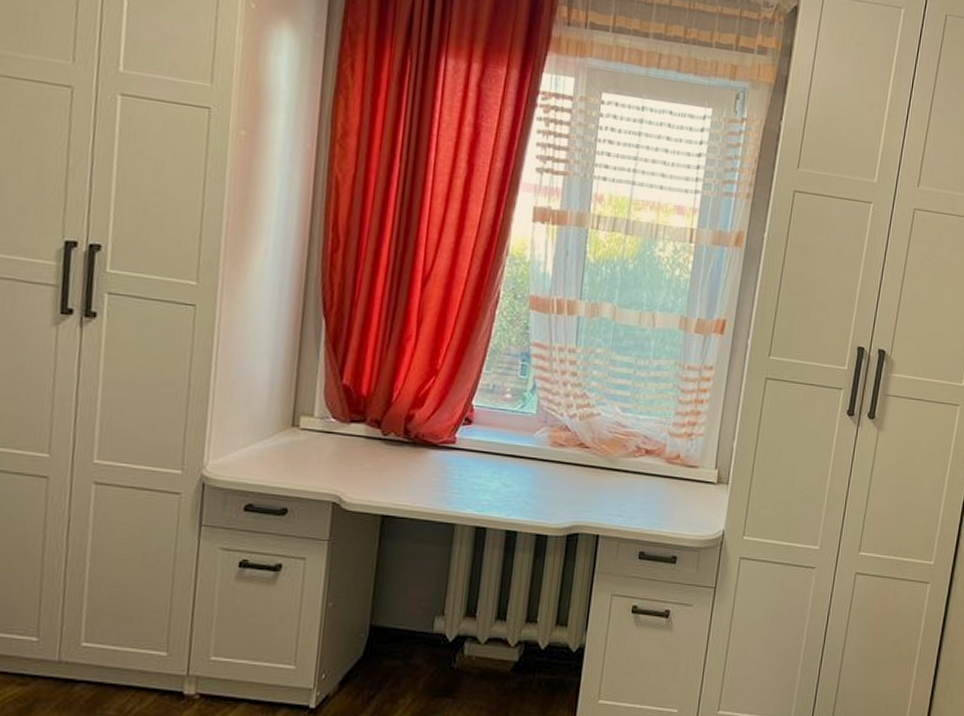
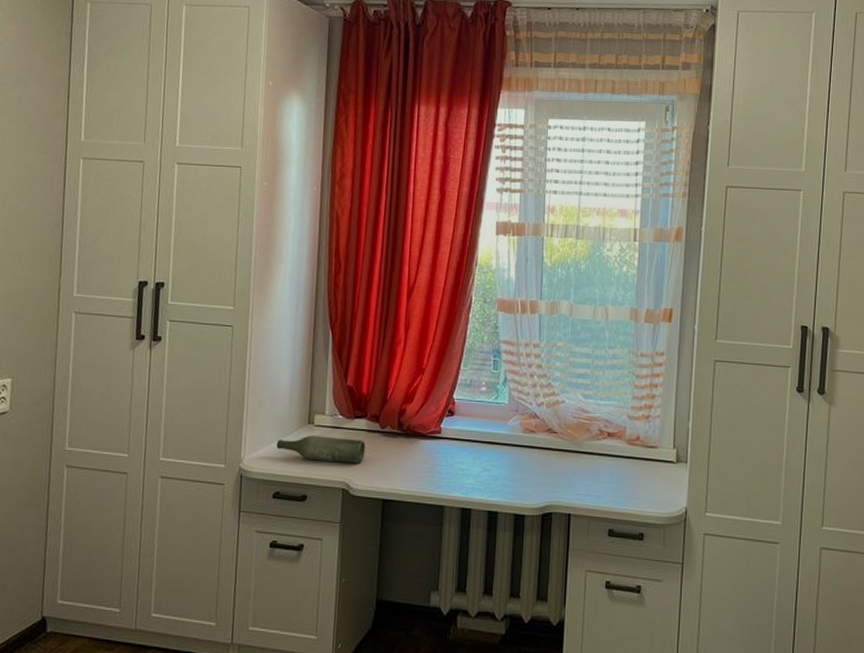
bottle: none [250,440,363,474] -> present [276,435,366,464]

